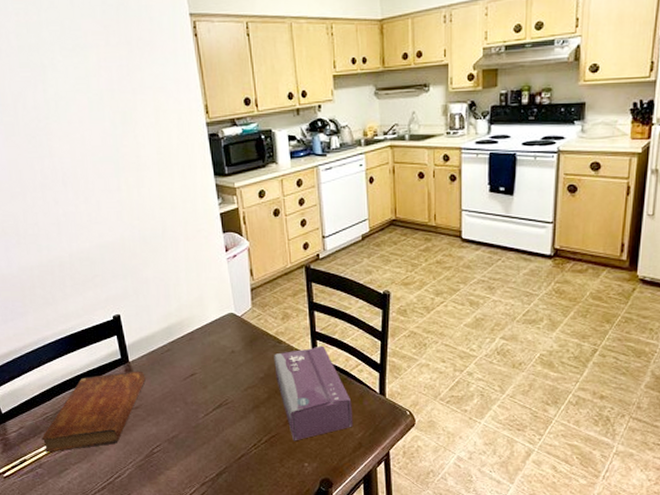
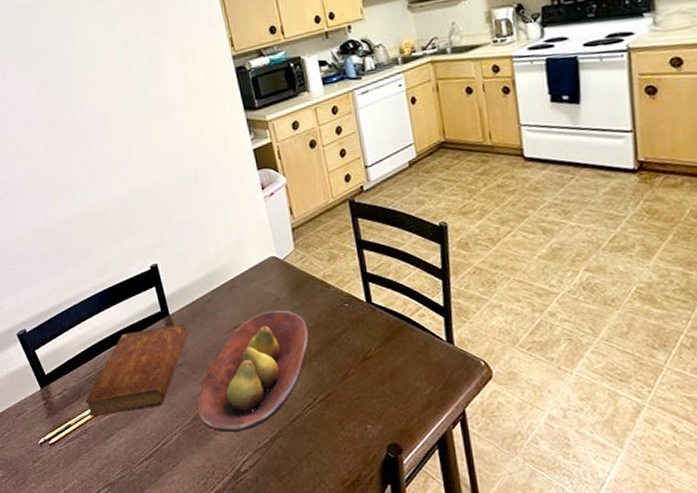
fruit bowl: none [150,361,259,469] -> present [196,310,310,433]
tissue box: present [274,345,353,441] -> none [323,288,420,400]

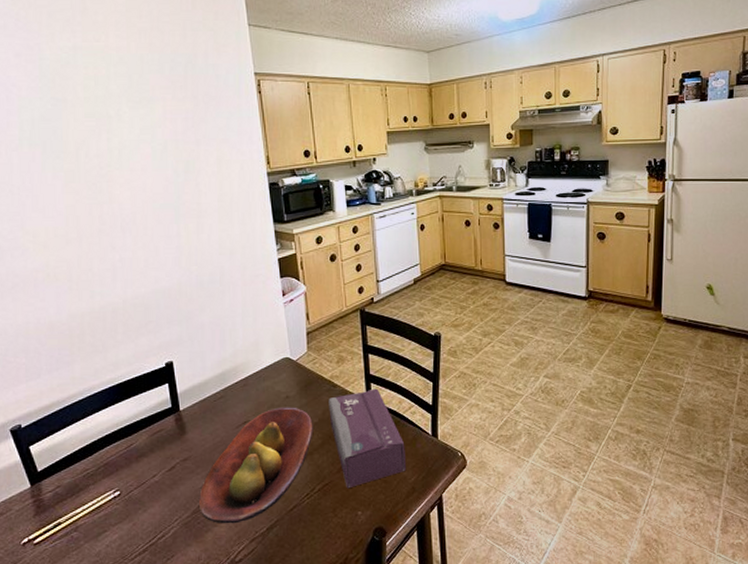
bible: present [85,324,188,417] -> none [80,420,196,514]
tissue box: none [323,288,420,400] -> present [328,388,407,489]

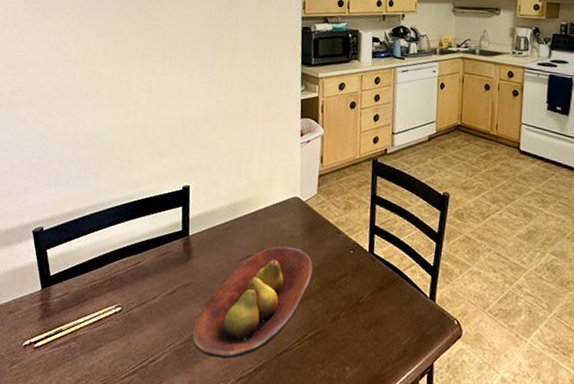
tissue box: present [328,388,407,489] -> none [330,240,402,341]

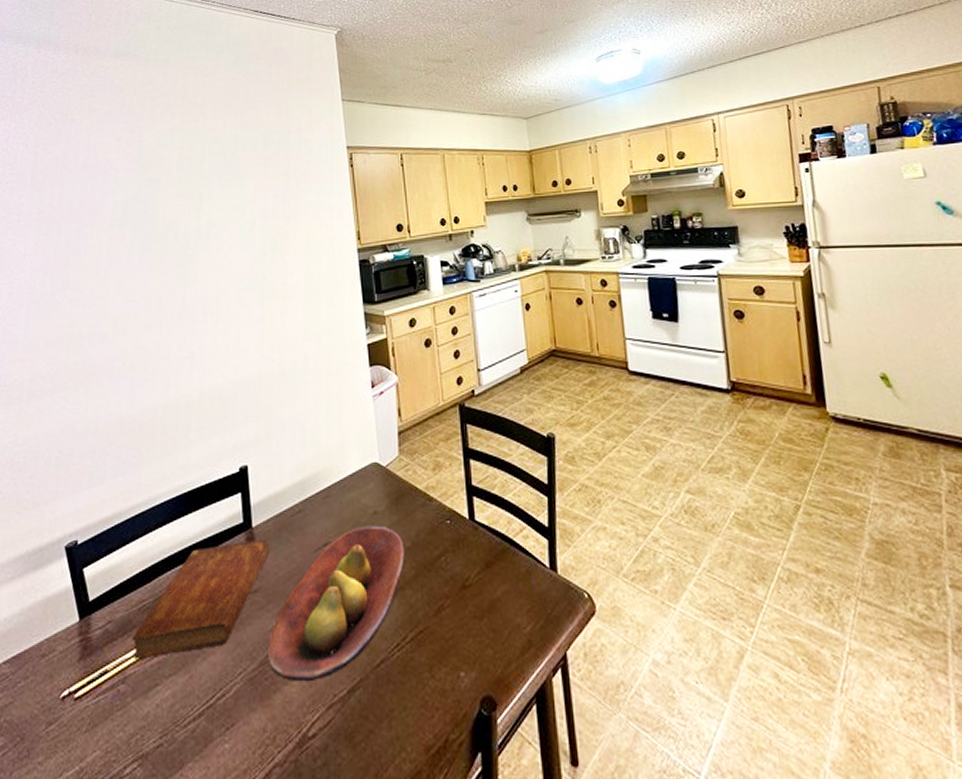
bible: none [84,245,202,325] -> present [132,539,270,659]

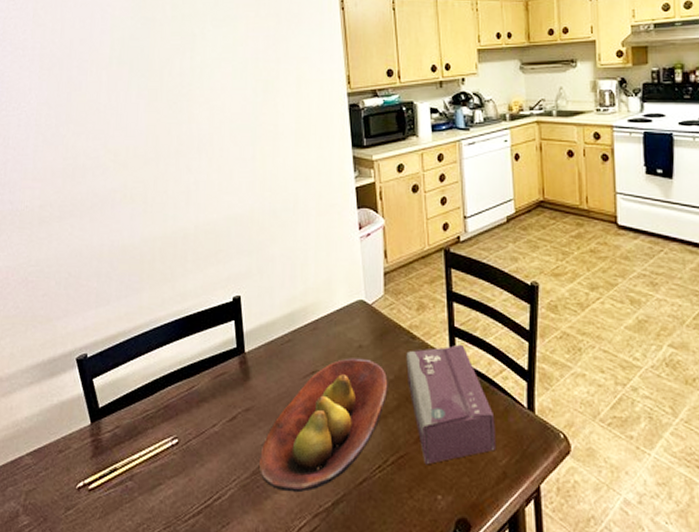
bible: present [132,539,270,659] -> none [138,363,261,461]
tissue box: none [423,503,520,639] -> present [406,344,497,465]

